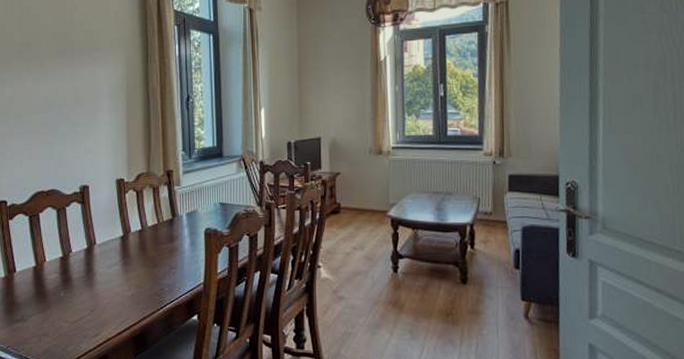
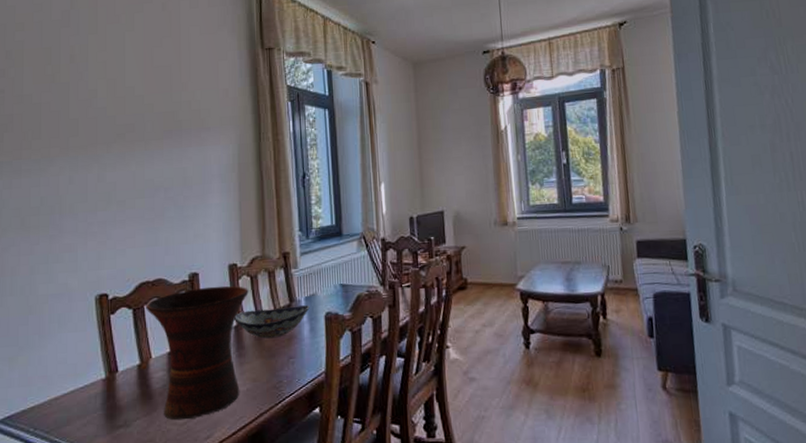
vase: none [41,198,134,319] -> present [146,285,249,420]
decorative bowl: none [121,221,191,250] -> present [234,305,310,339]

